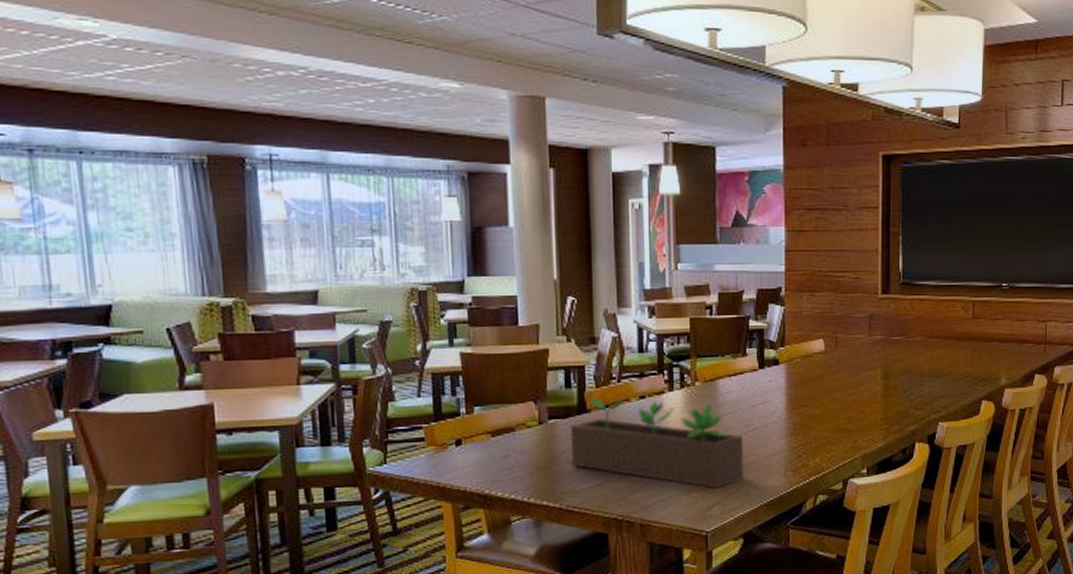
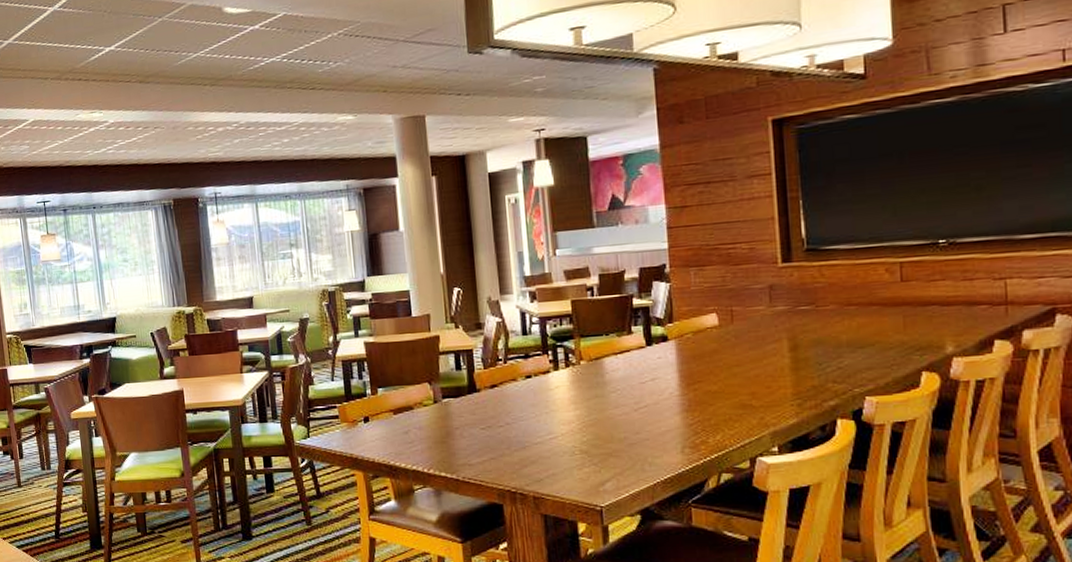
succulent planter: present [569,396,744,489] -> none [462,377,638,464]

